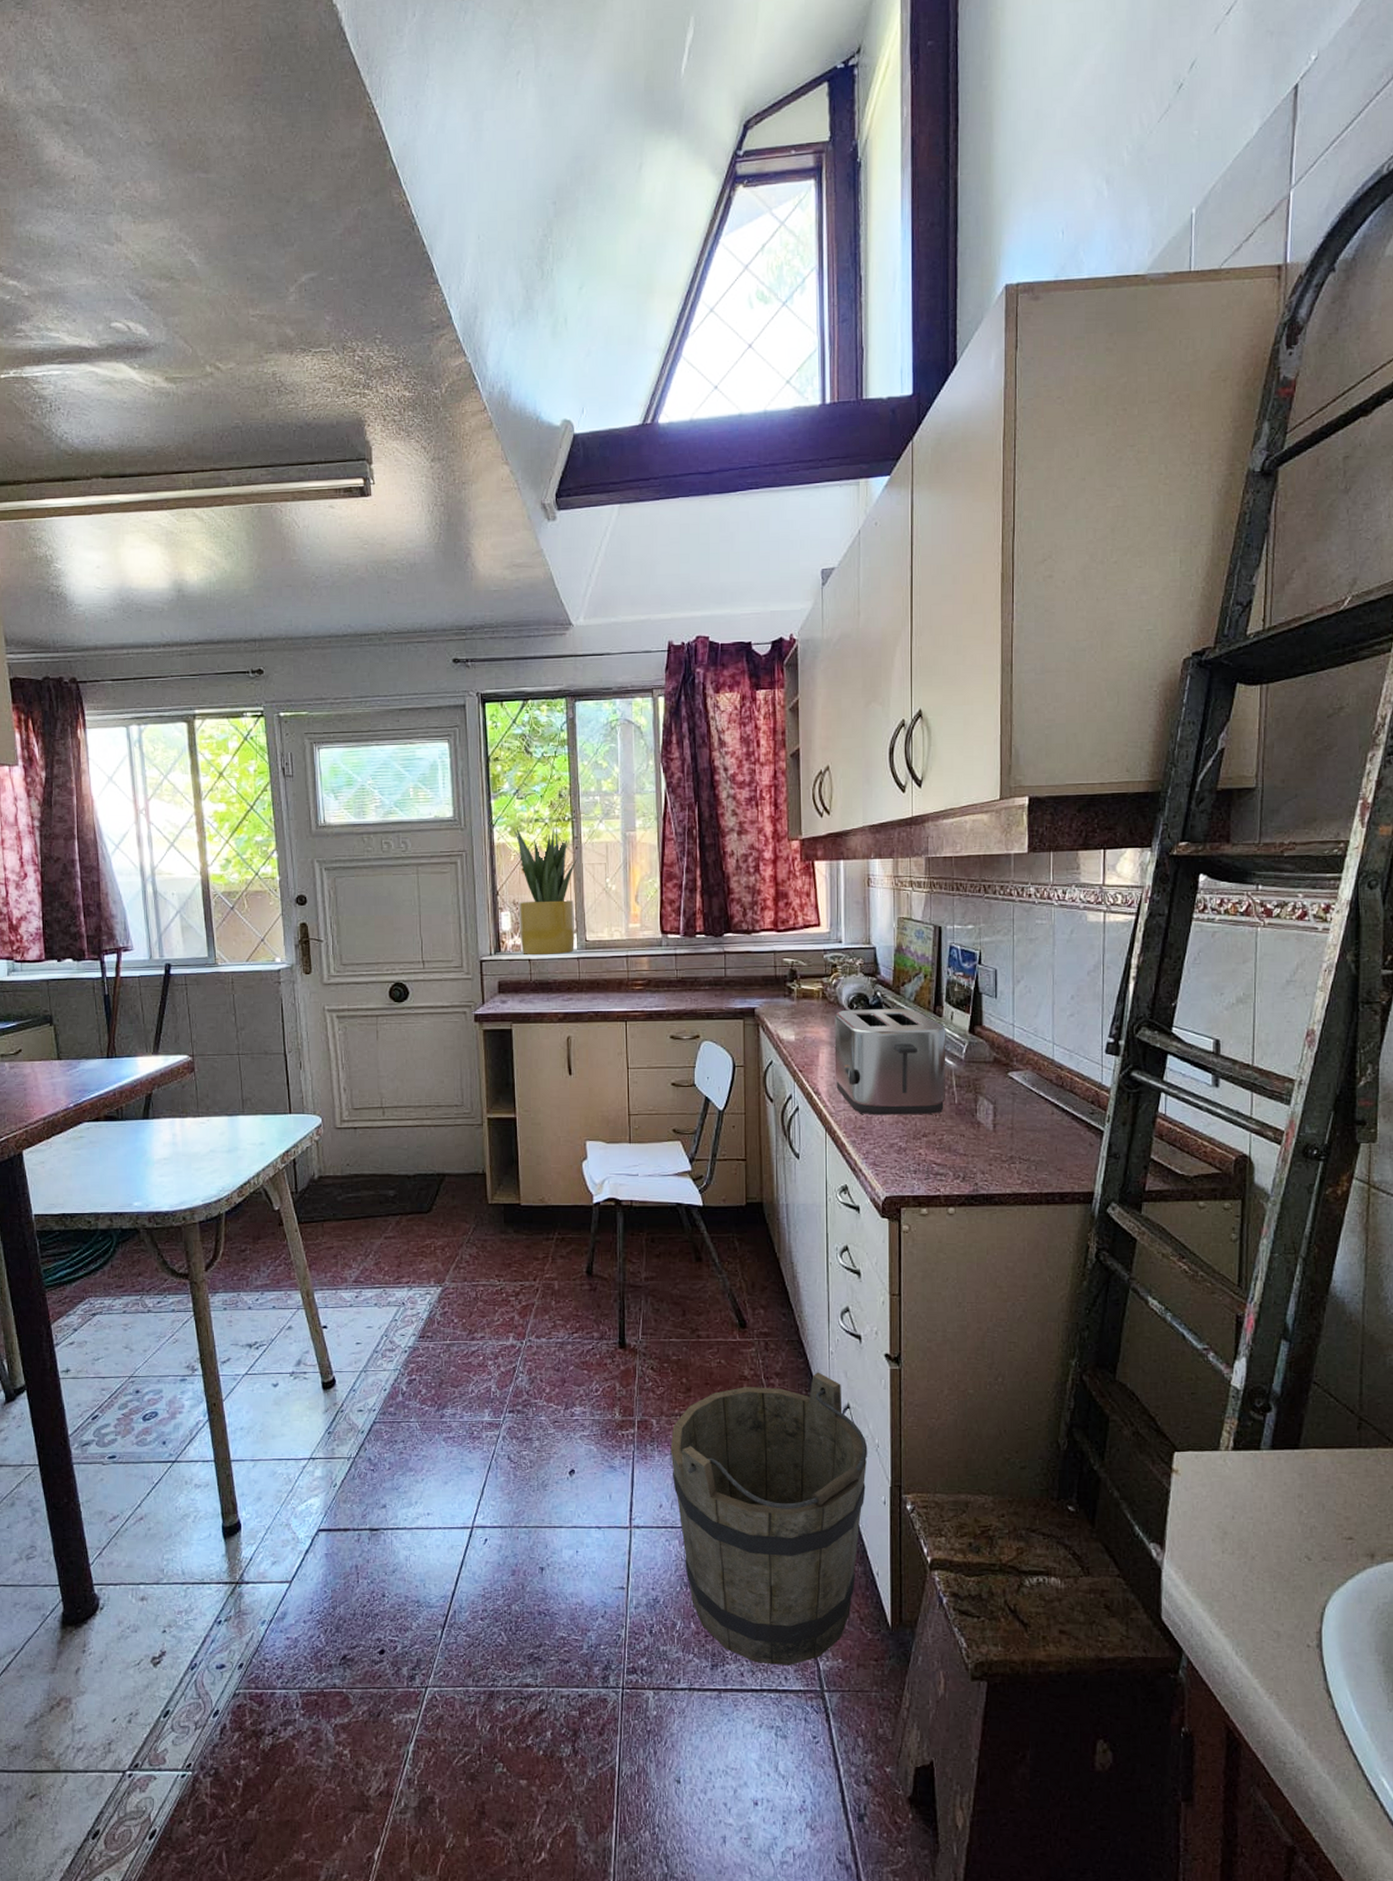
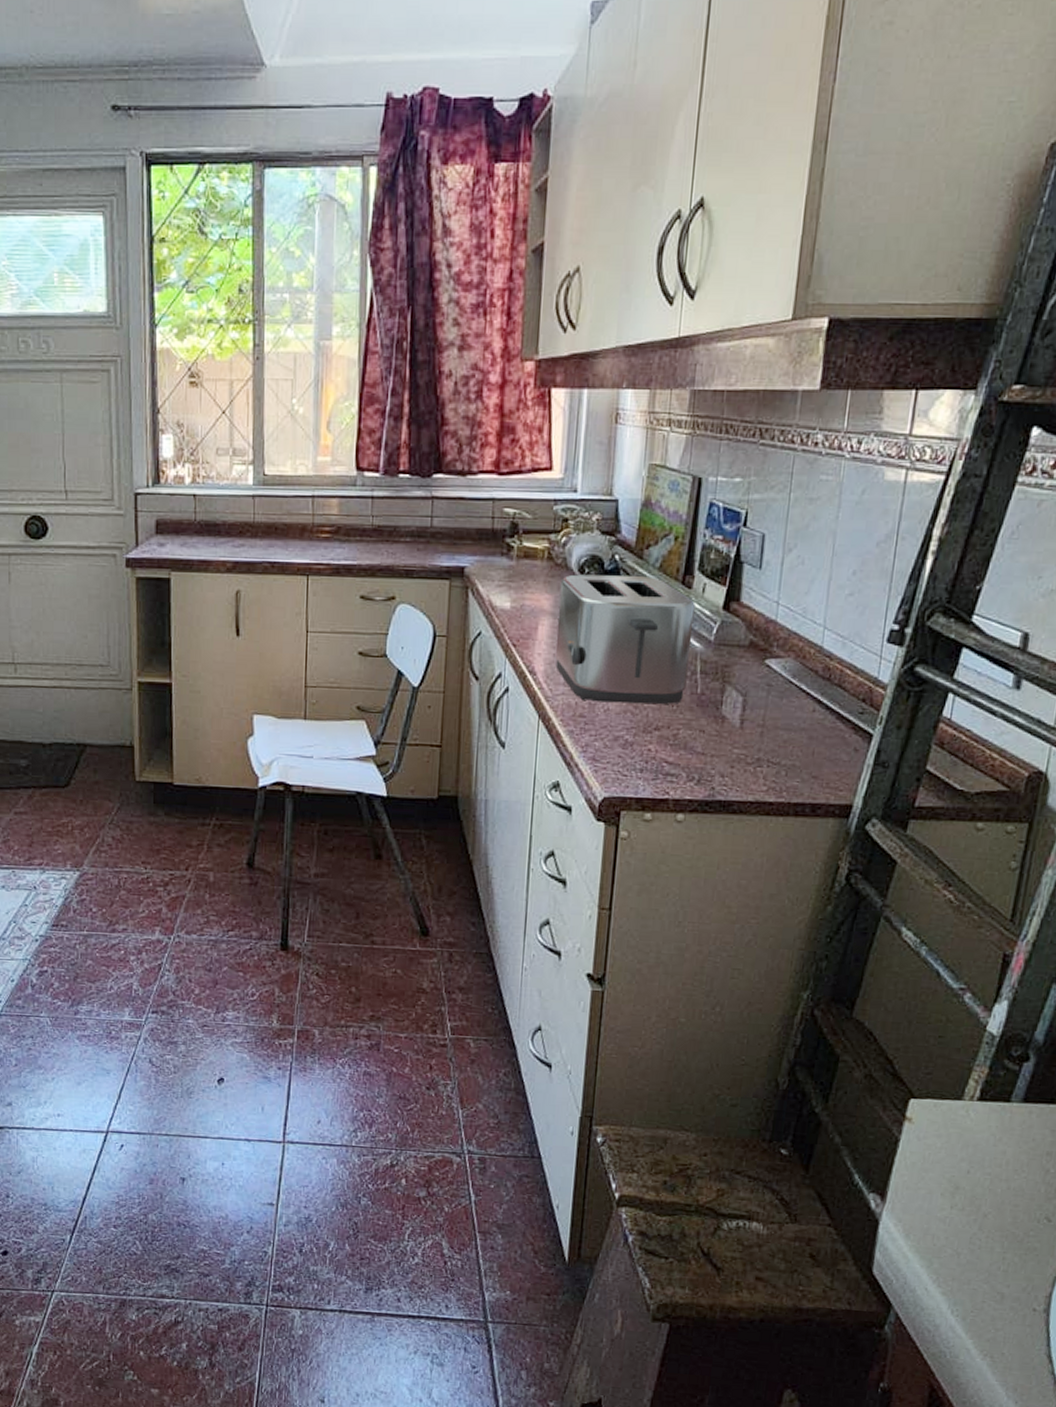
planter: present [512,821,578,956] -> none [179,323,259,491]
bucket: present [670,1372,868,1665] -> none [333,989,558,1294]

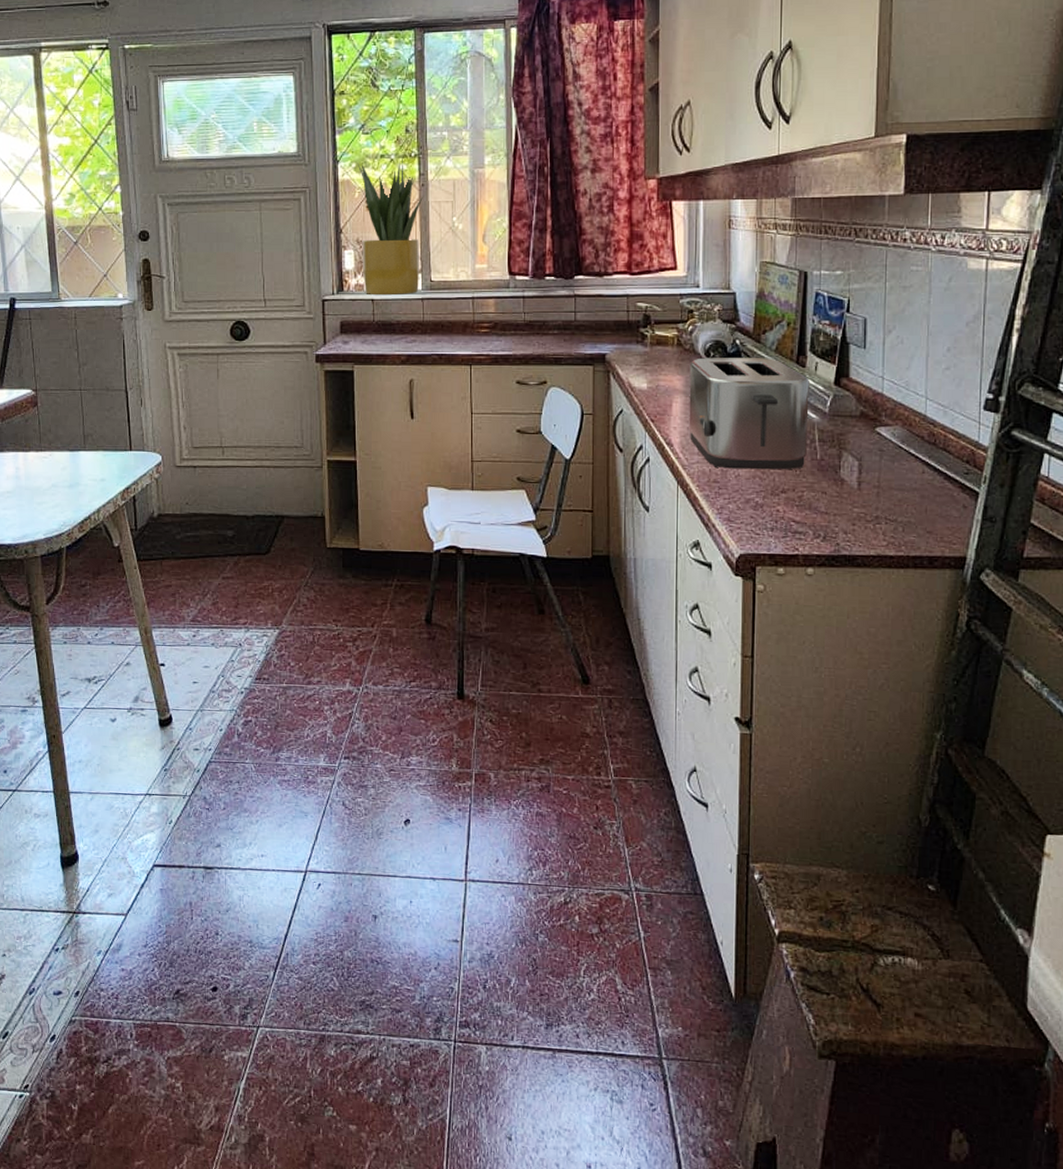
planter: none [179,323,259,491] -> present [357,157,424,296]

